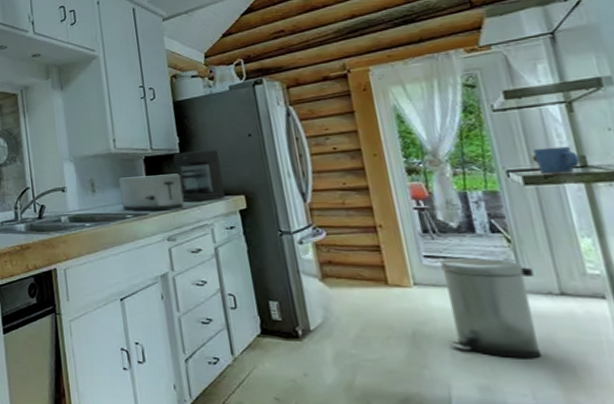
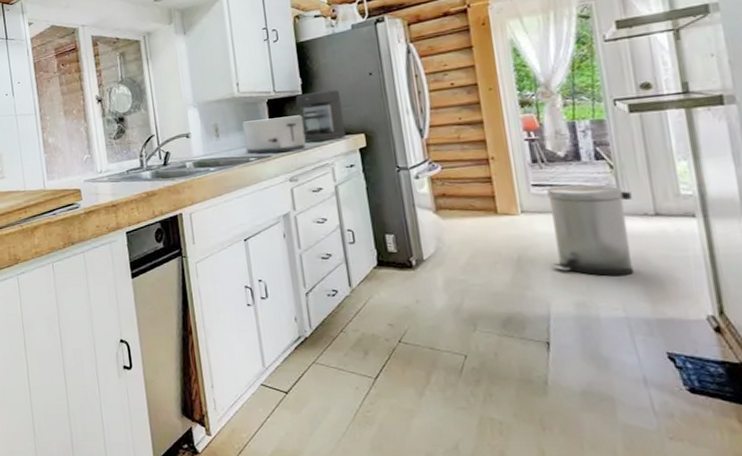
mug: present [532,146,581,175] -> none [639,73,683,102]

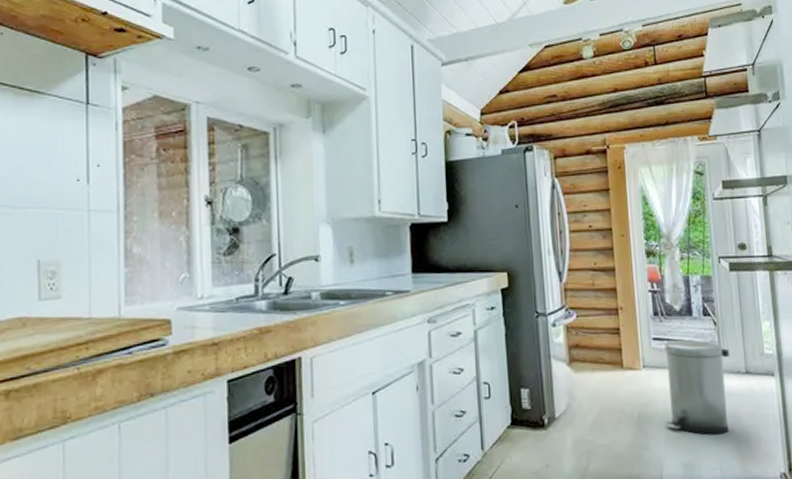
toaster: present [242,115,306,154] -> none [381,245,448,288]
coffee maker: present [296,90,346,143] -> none [441,220,489,279]

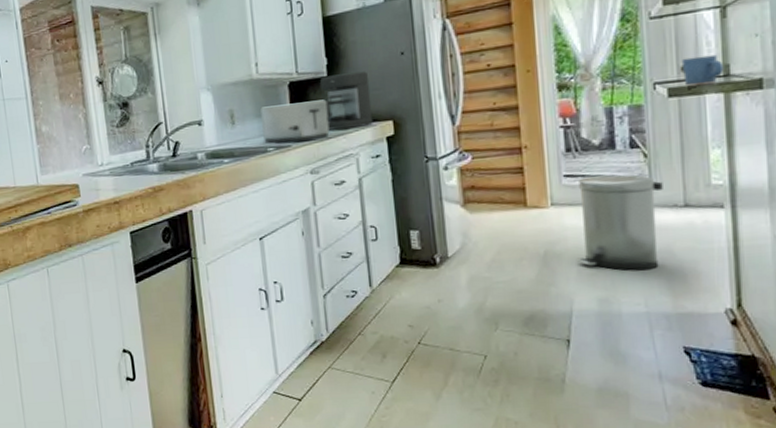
toaster: none [381,245,448,288] -> present [261,99,330,143]
coffee maker: none [441,220,489,279] -> present [320,71,373,130]
mug: none [737,236,768,262] -> present [681,54,725,86]

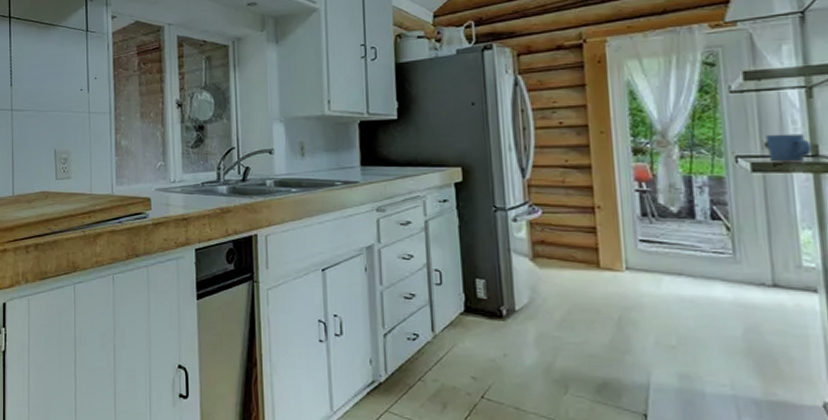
toaster: present [261,99,330,143] -> none [330,141,398,179]
coffee maker: present [320,71,373,130] -> none [390,117,442,172]
pedal bin: present [576,174,663,271] -> none [653,245,749,350]

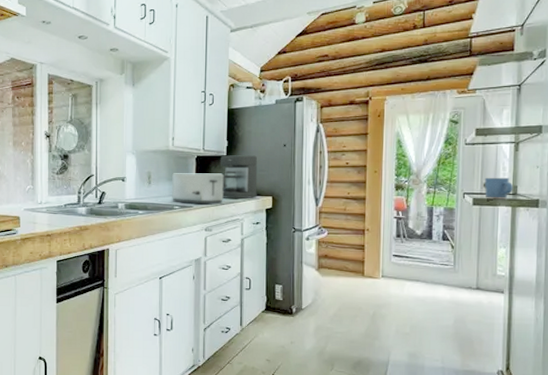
toaster: none [330,141,398,179] -> present [172,173,224,205]
coffee maker: none [390,117,442,172] -> present [221,155,258,199]

